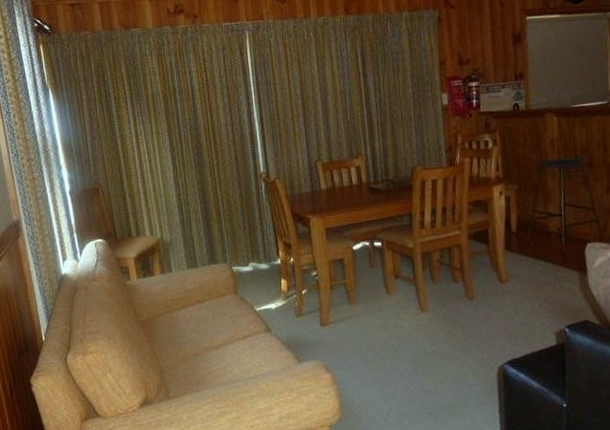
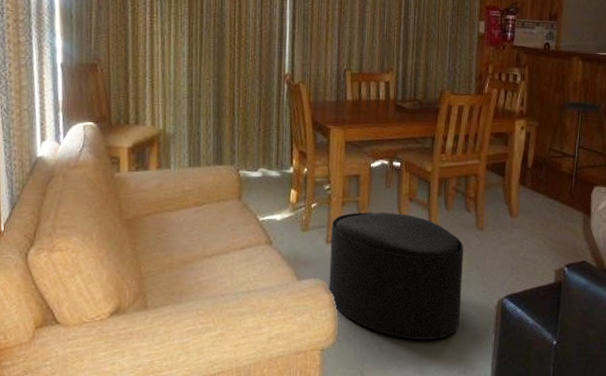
ottoman: none [323,291,462,411] -> present [328,212,464,340]

